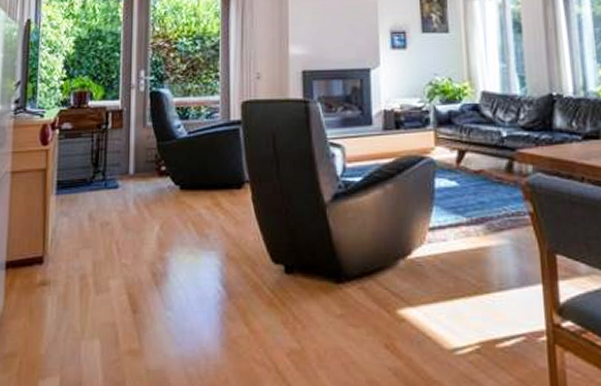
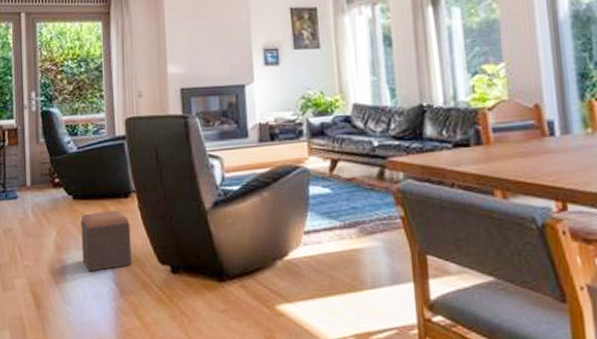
footstool: none [187,203,242,272] -> present [81,210,132,272]

